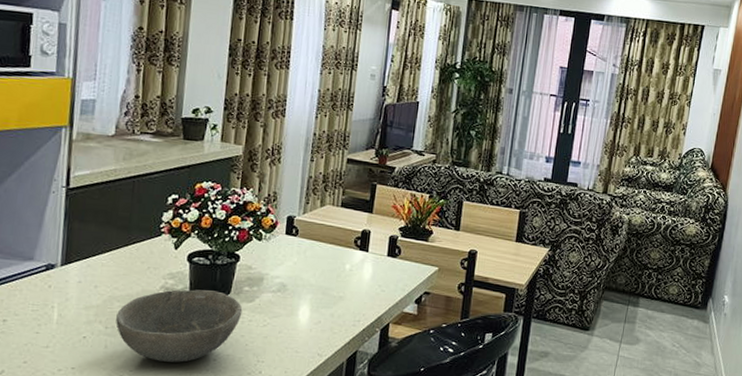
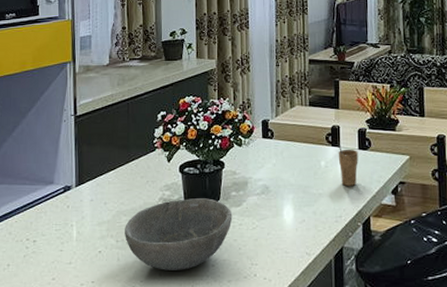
cup: none [364,250,386,292] -> present [338,145,358,186]

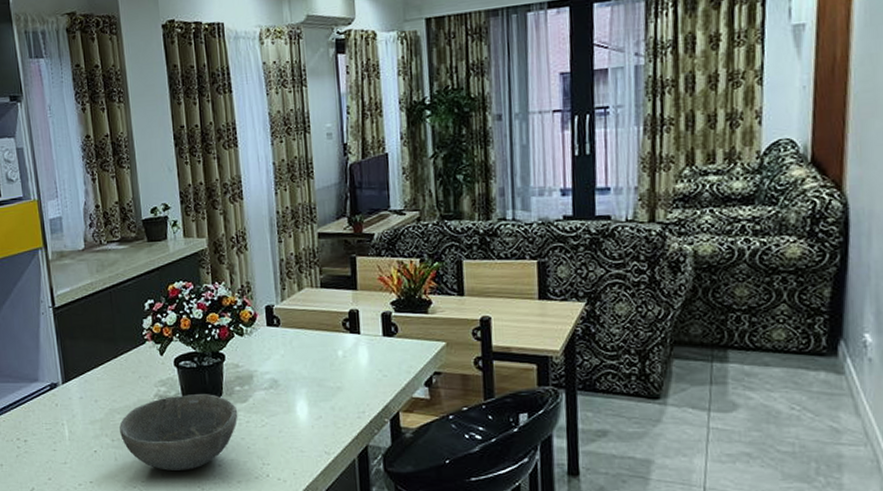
cup: present [338,145,358,186] -> none [358,332,383,378]

